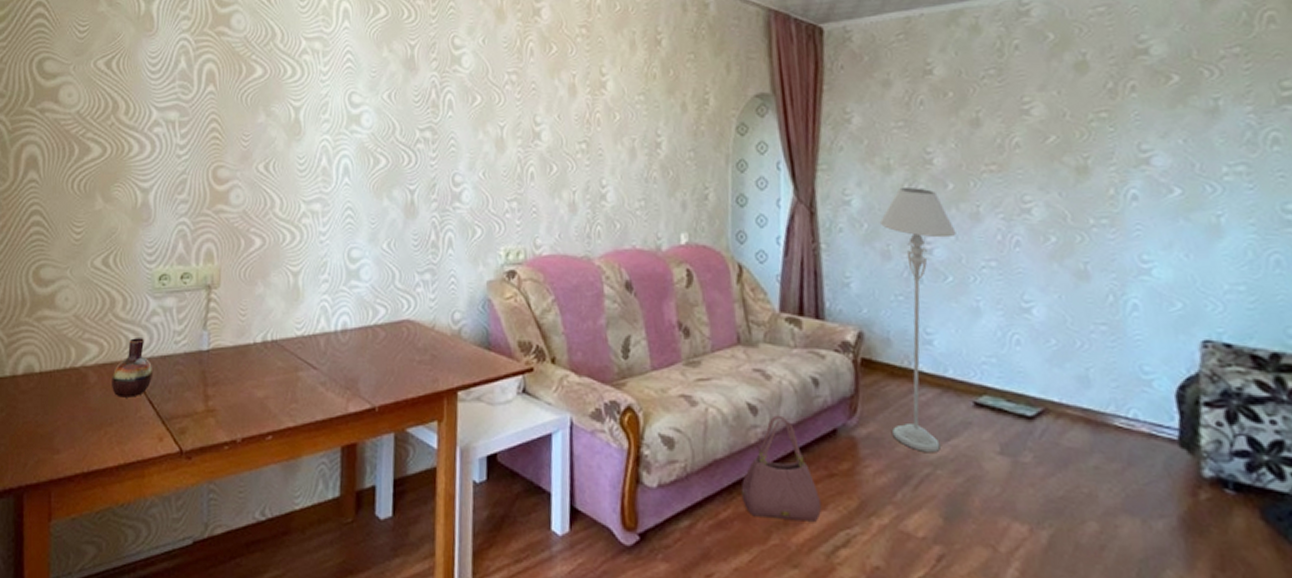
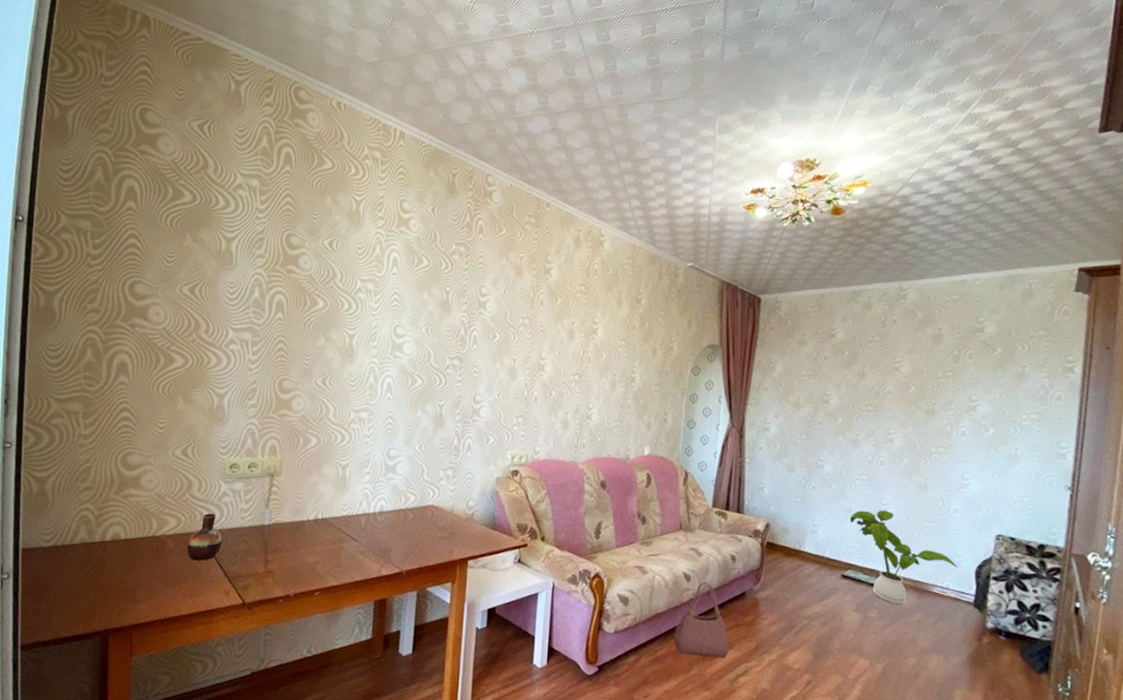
floor lamp: present [879,186,957,454] -> none [784,419,841,610]
house plant: none [977,310,1149,444] -> present [849,510,959,604]

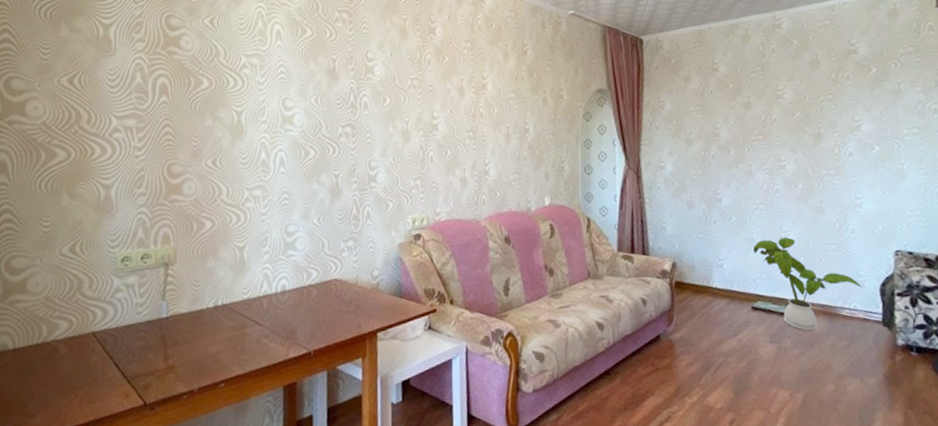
vase: present [187,514,223,561] -> none [81,312,119,364]
handbag: present [674,582,730,658] -> none [593,328,651,407]

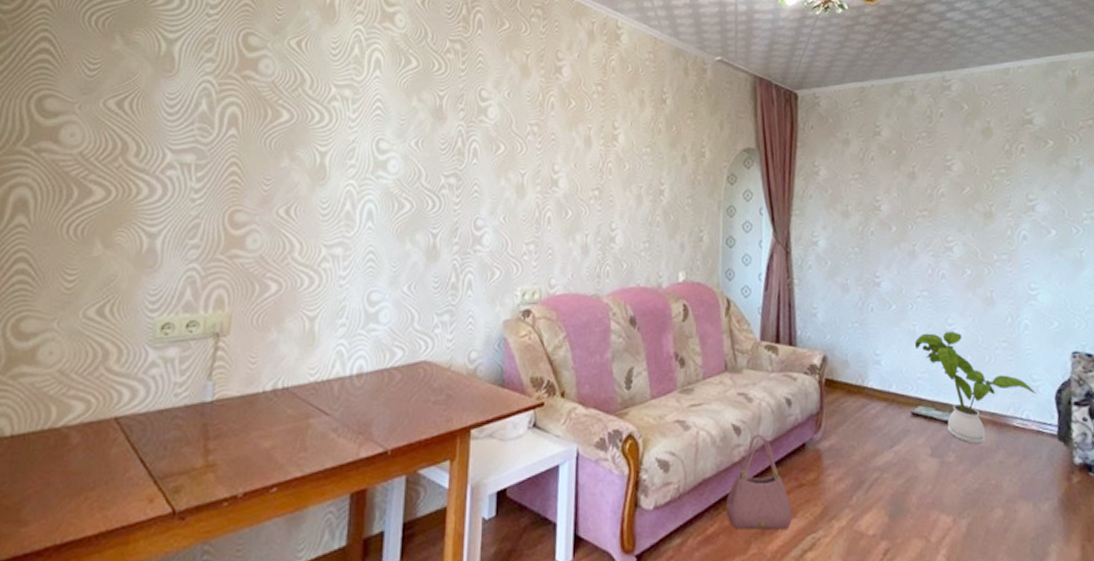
handbag: none [593,328,651,407] -> present [726,434,793,530]

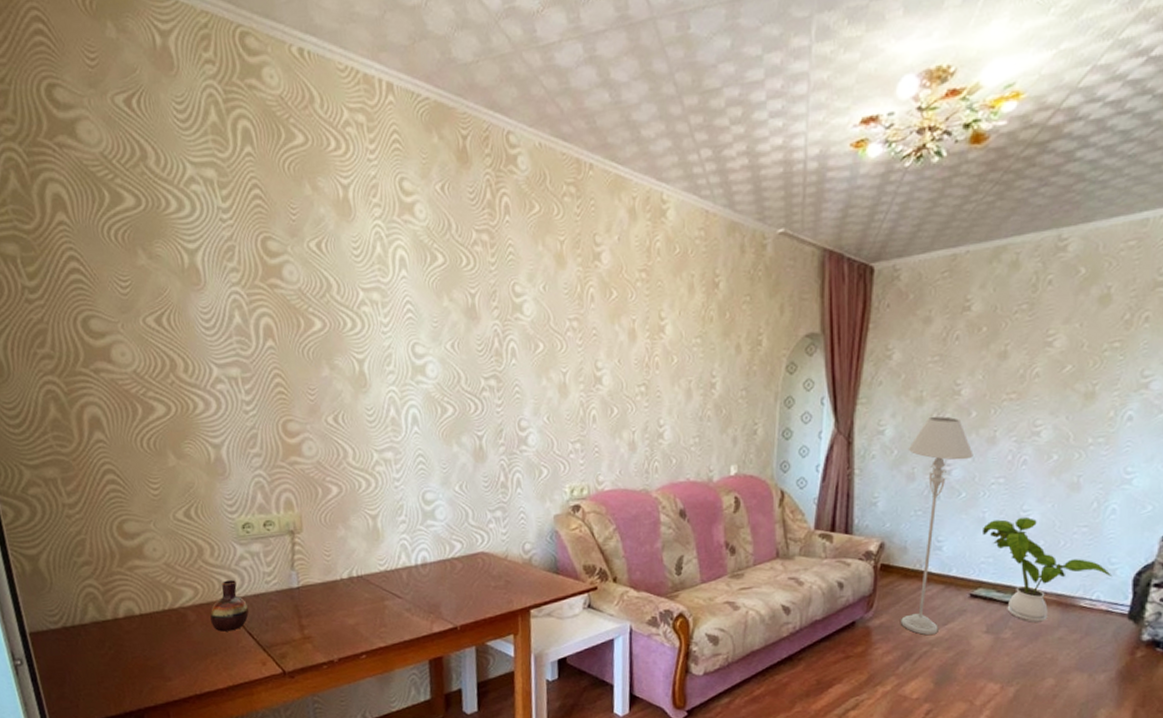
vase: none [97,392,148,458] -> present [210,580,249,632]
handbag: present [726,434,793,530] -> none [772,613,838,693]
floor lamp: none [840,229,898,460] -> present [901,416,973,636]

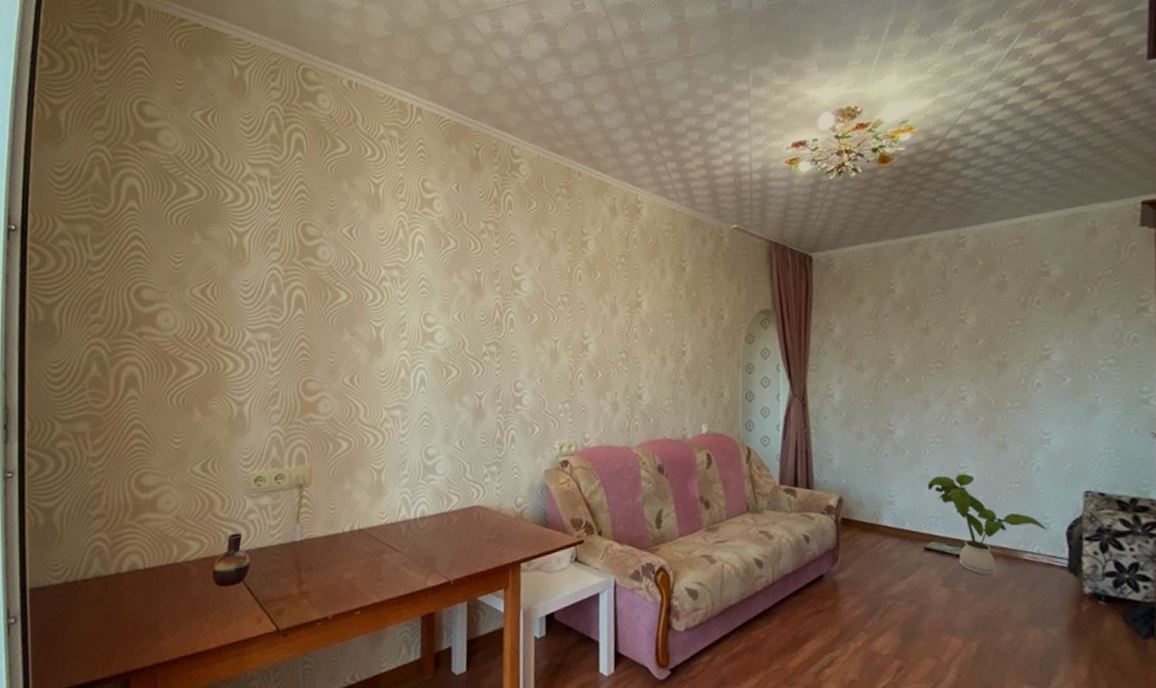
floor lamp: present [901,416,973,636] -> none [854,382,912,589]

